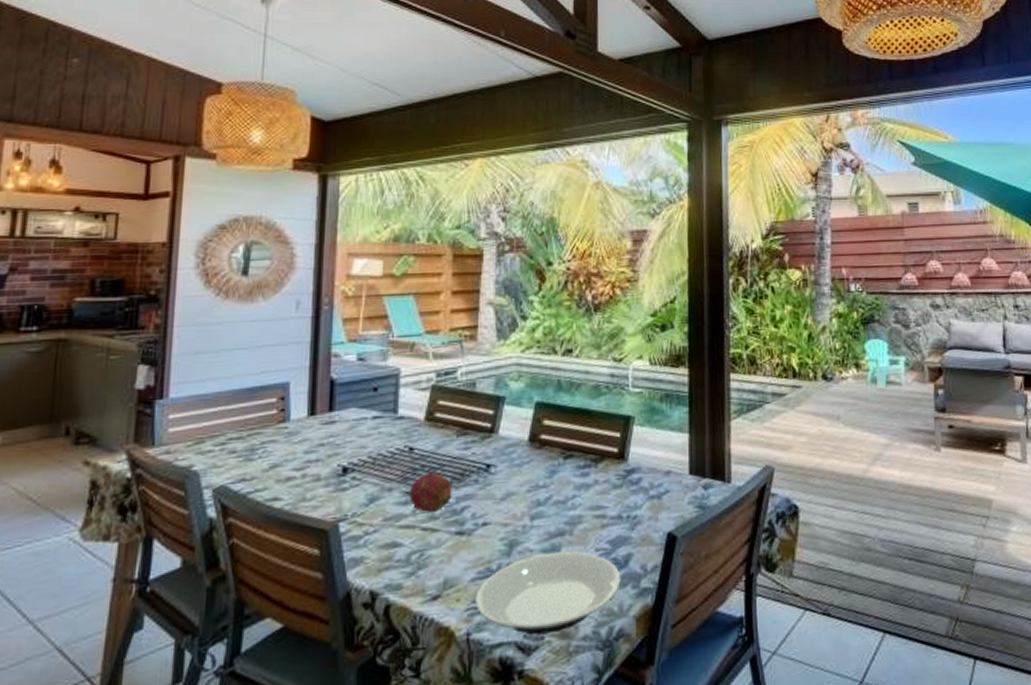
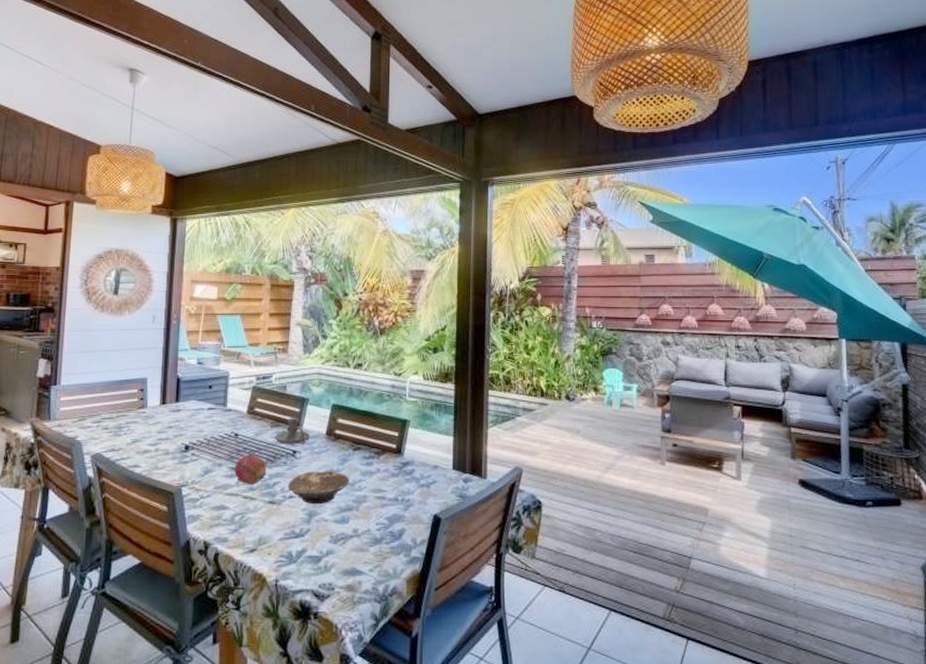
candle holder: none [462,422,509,458] -> present [275,418,311,445]
plate: present [475,551,621,635] -> none [282,523,396,586]
bowl: none [480,487,560,532] -> present [287,471,349,505]

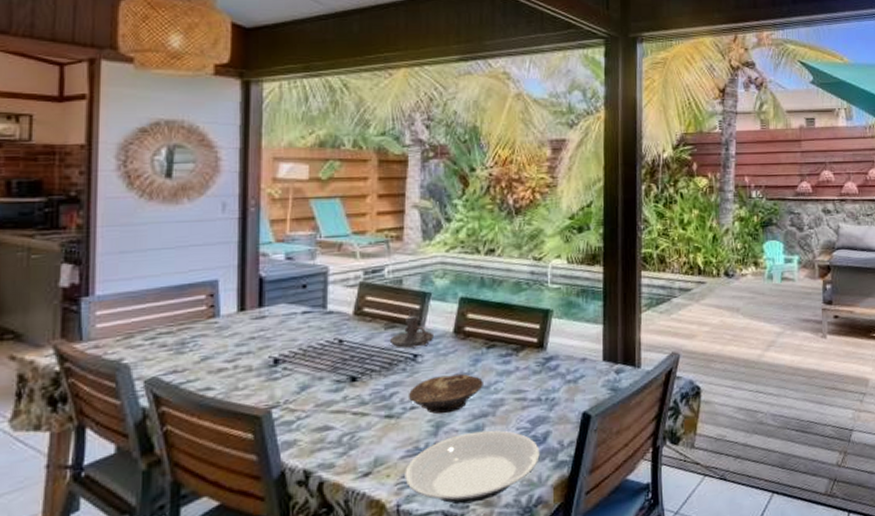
fruit: present [234,454,267,484] -> none [340,362,381,398]
plate: none [282,523,396,586] -> present [405,430,540,504]

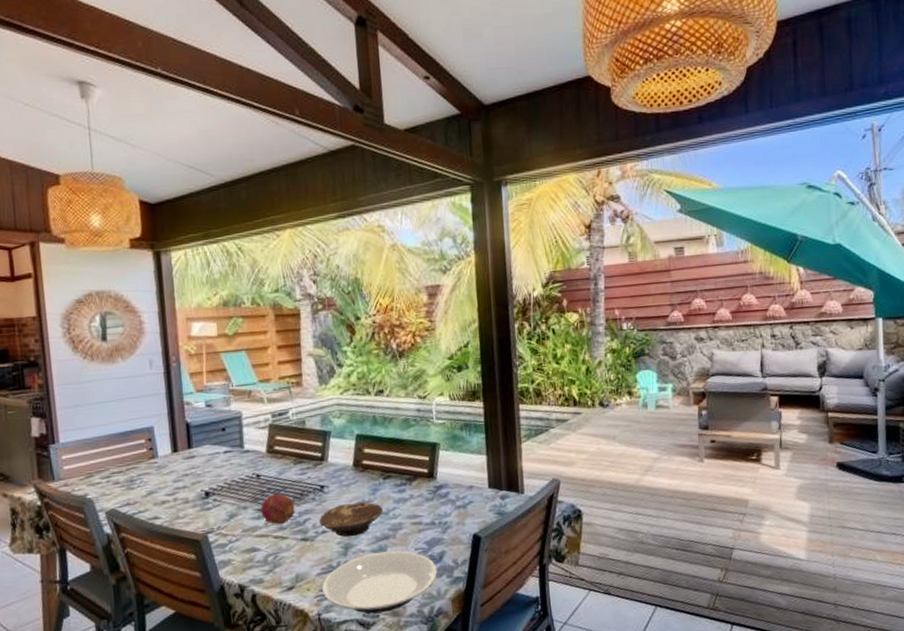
fruit: none [340,362,381,398] -> present [260,493,295,524]
candle holder: present [390,316,435,348] -> none [299,452,337,481]

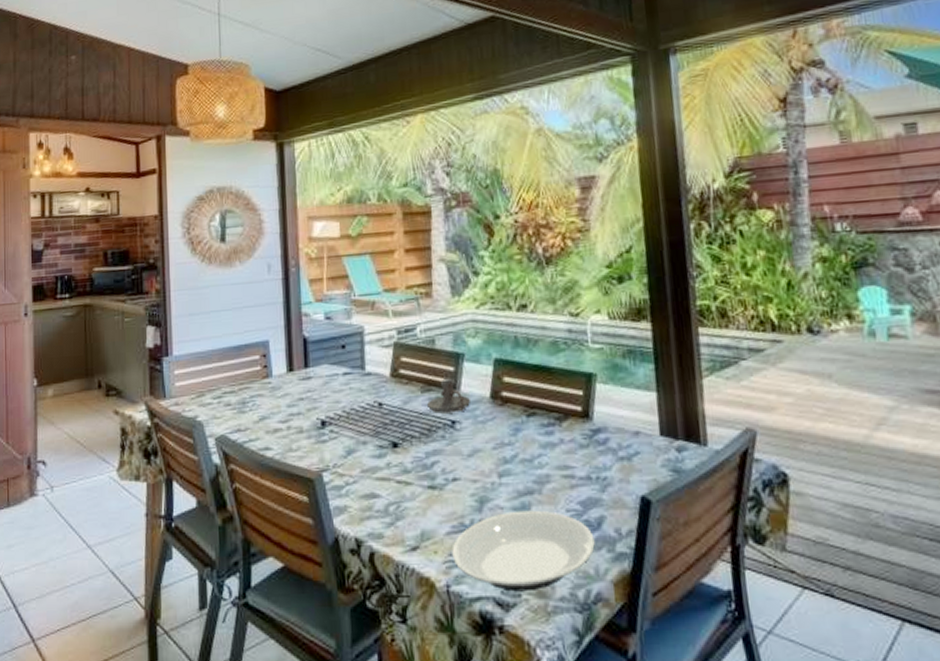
fruit: present [260,493,295,524] -> none [382,427,422,466]
candle holder: none [299,452,337,481] -> present [427,379,471,414]
bowl: present [318,502,383,537] -> none [449,444,526,488]

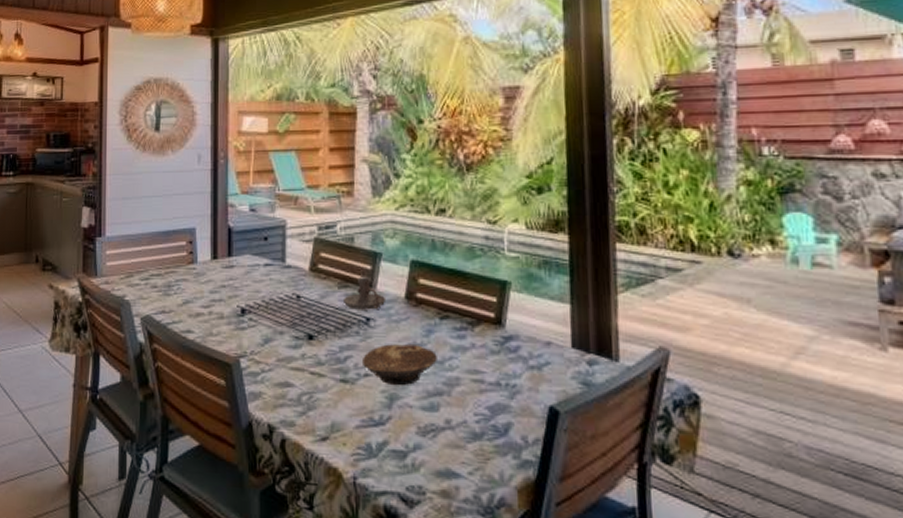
bowl: none [449,444,526,488] -> present [361,344,437,386]
plate: present [452,510,595,592] -> none [360,410,501,491]

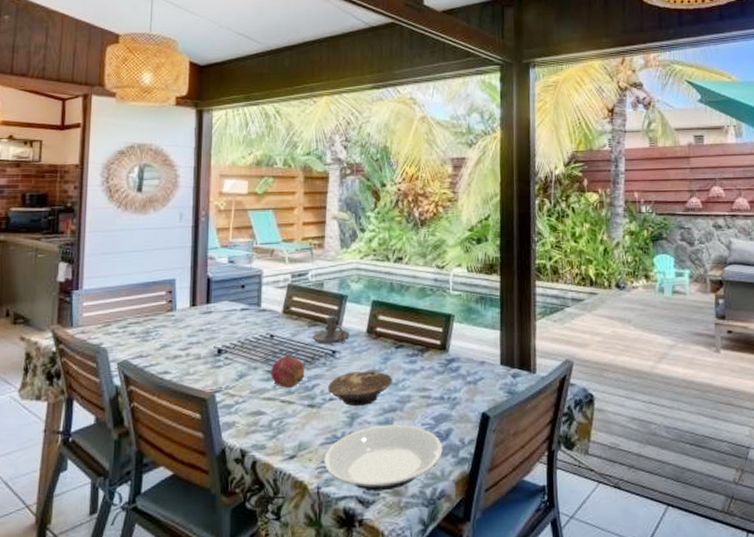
fruit: none [298,320,336,358] -> present [271,355,305,388]
plate: none [360,410,501,491] -> present [324,424,443,492]

